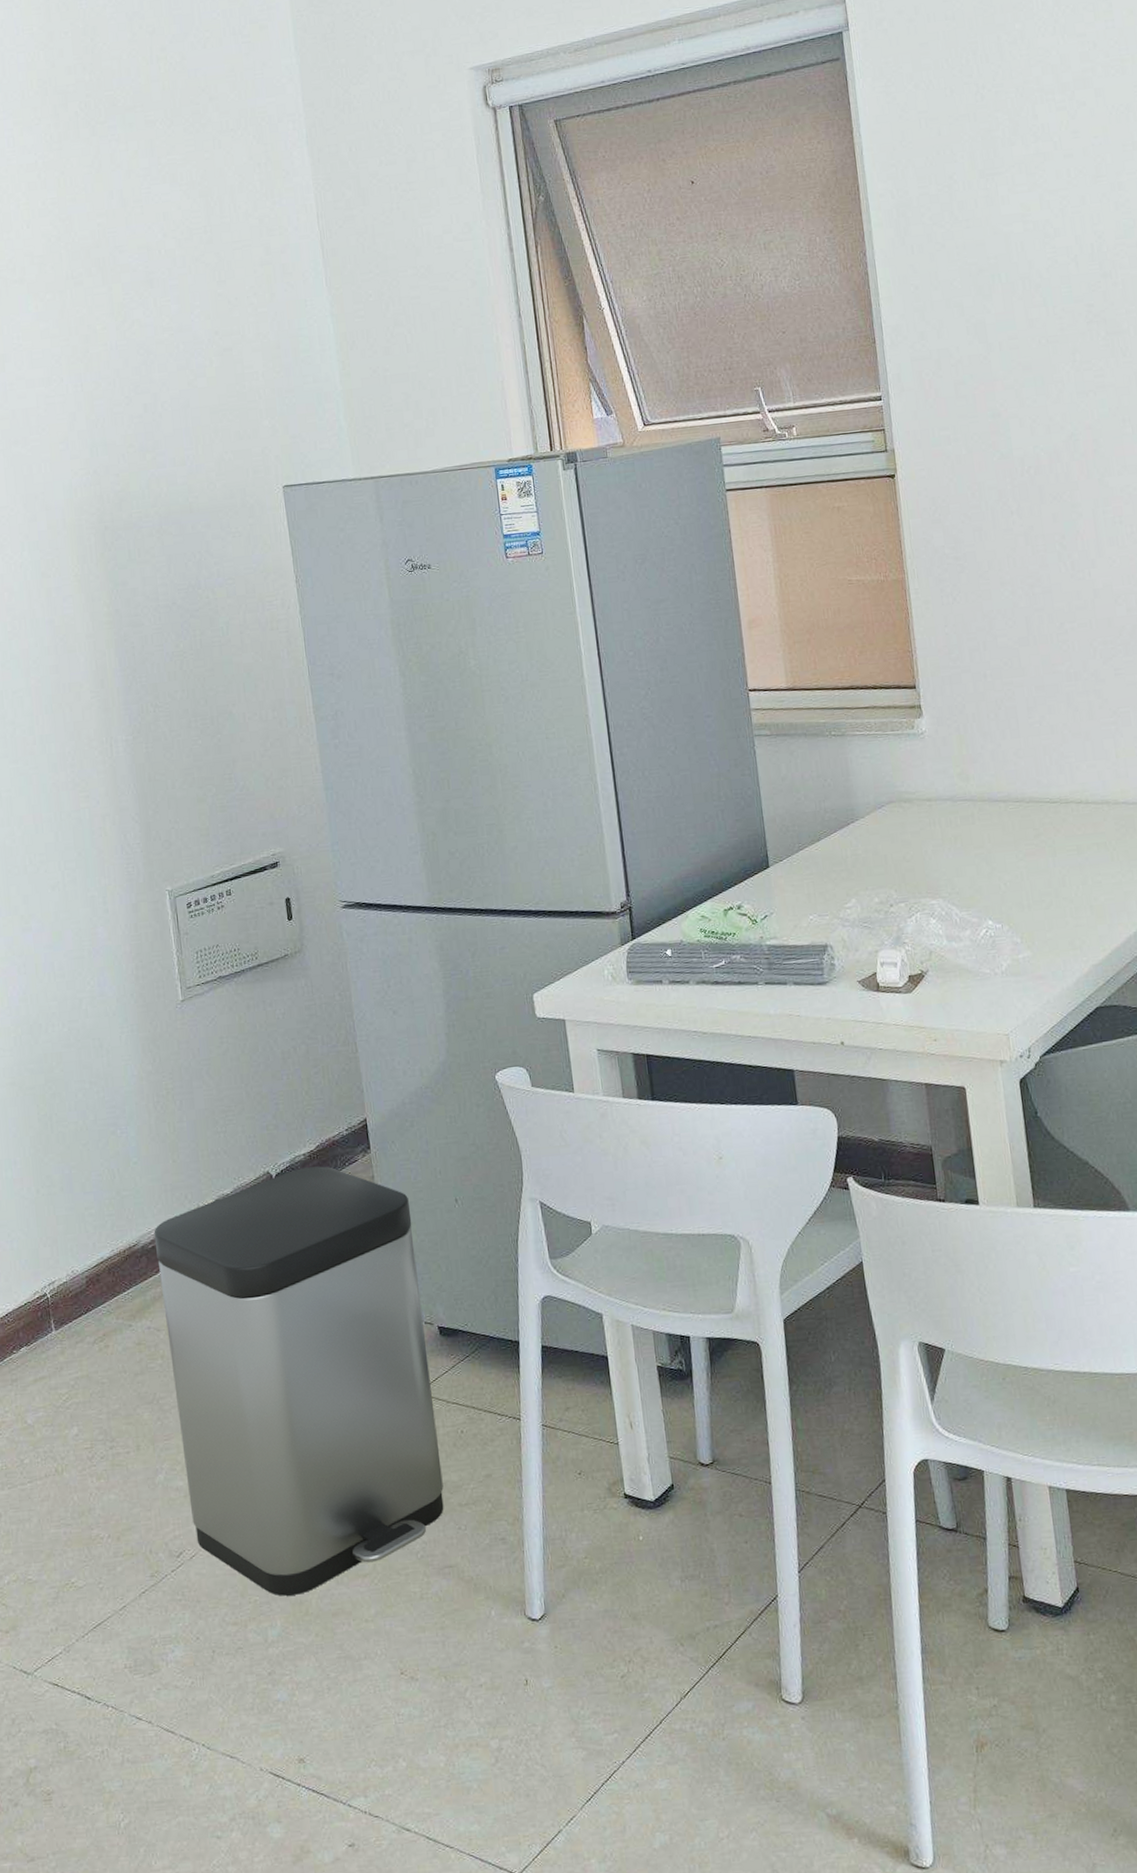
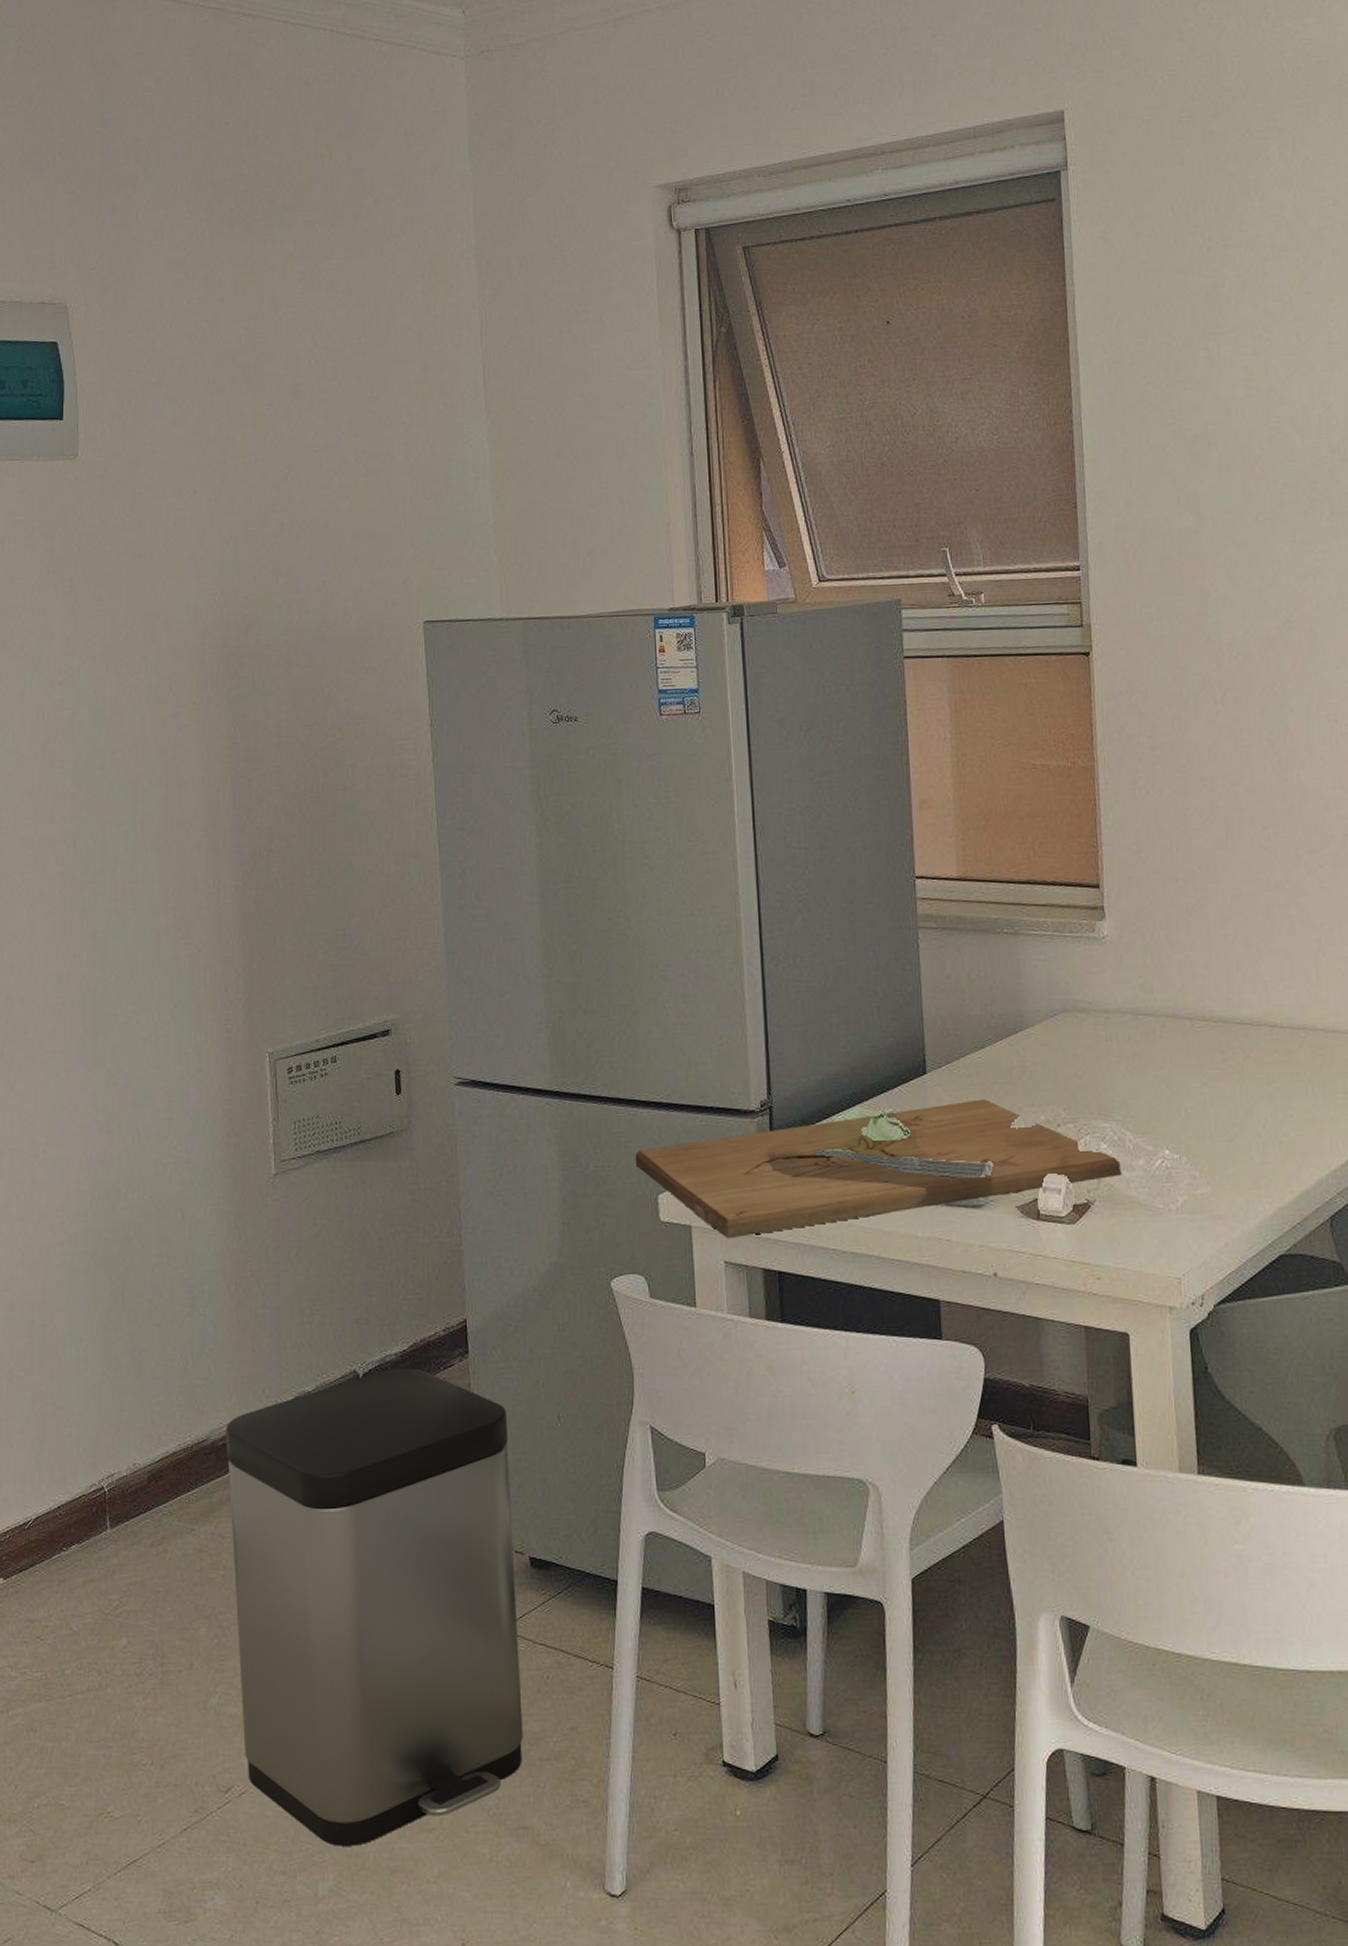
cutting board: none [509,886,951,1029] -> present [635,1099,1122,1239]

